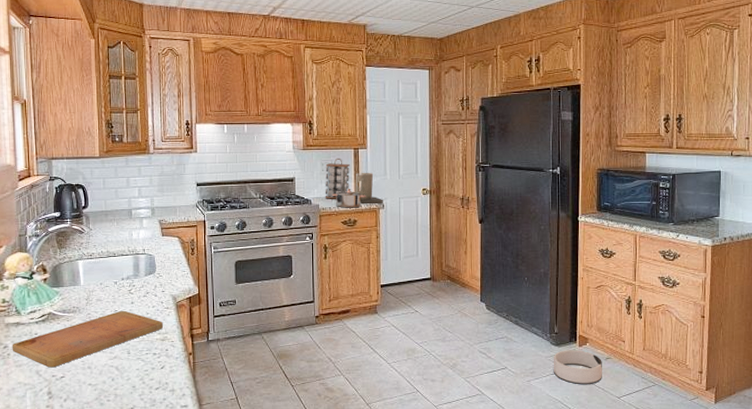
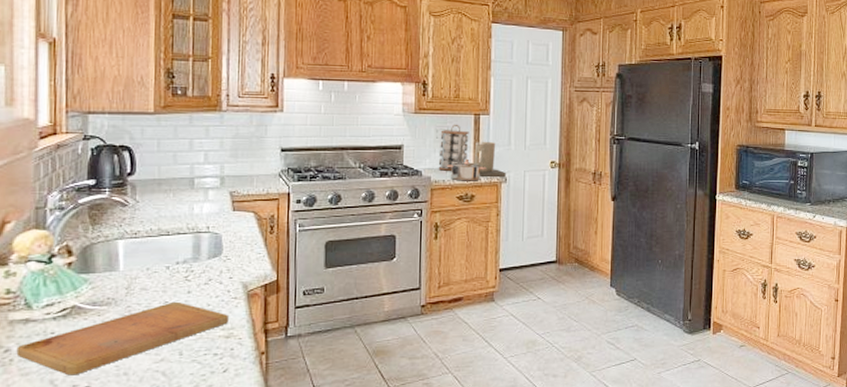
pet bowl: present [553,350,602,385] -> none [685,338,736,376]

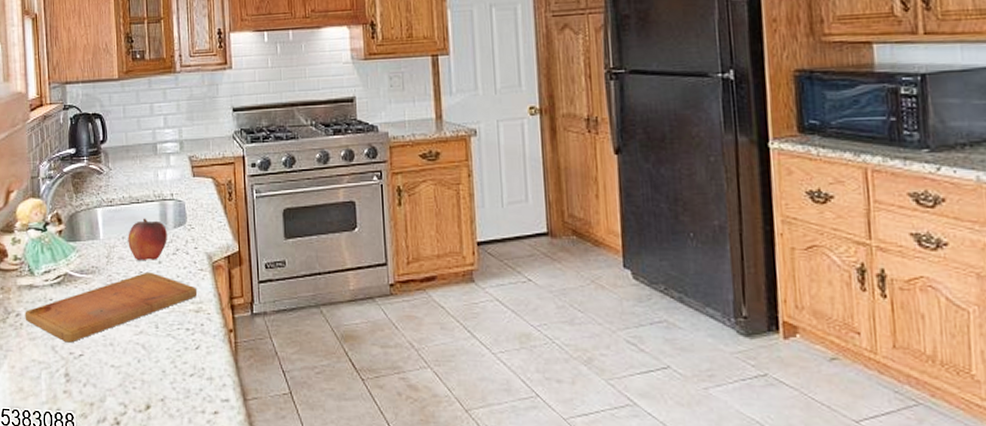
fruit: none [153,249,201,292] -> present [128,218,168,261]
spice rack: present [438,124,469,172] -> none [394,68,428,126]
cooking pot: present [446,158,487,181] -> none [404,108,451,136]
paper towel roll: present [474,141,506,178] -> none [435,86,475,131]

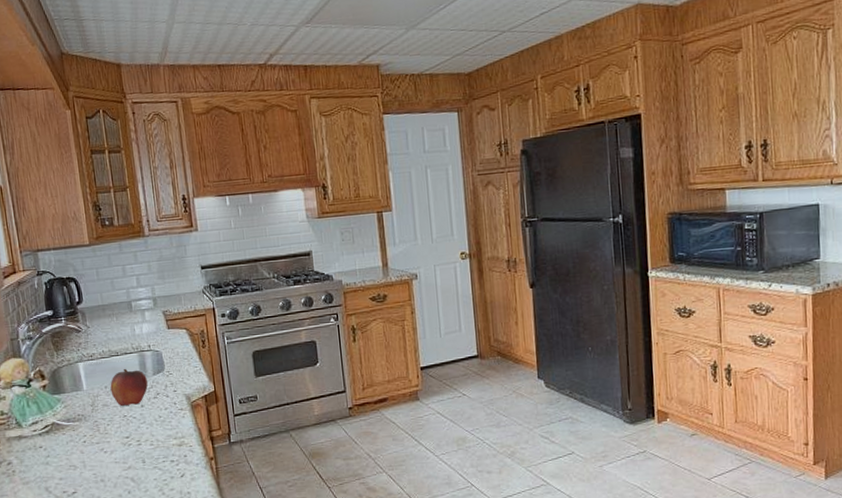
cutting board: present [25,271,197,343] -> none [16,415,179,483]

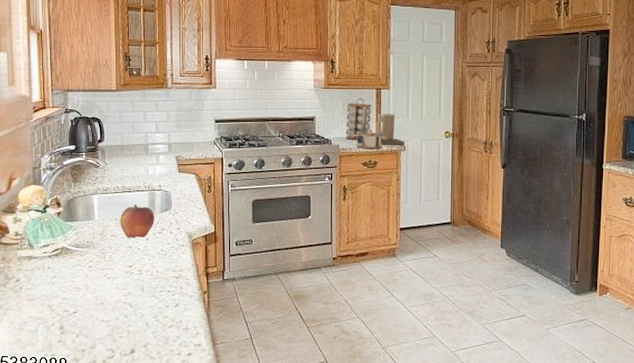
spice rack: none [345,224,375,274] -> present [345,97,372,141]
cooking pot: none [355,258,396,282] -> present [352,129,388,149]
paper towel roll: none [381,238,416,276] -> present [376,113,405,146]

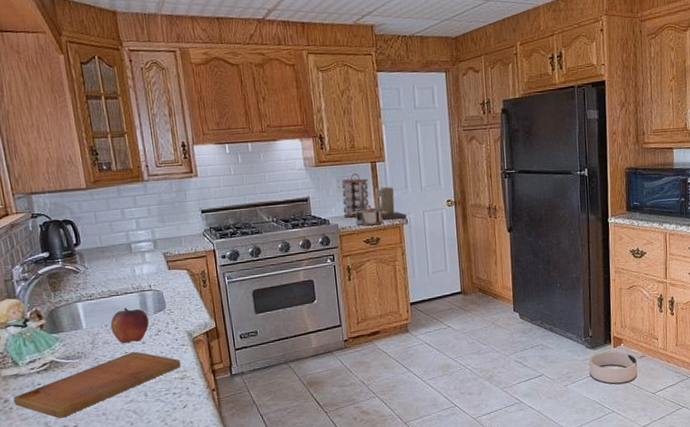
cutting board: none [24,246,178,303] -> present [13,351,181,418]
pet bowl: none [572,299,622,335] -> present [589,351,637,385]

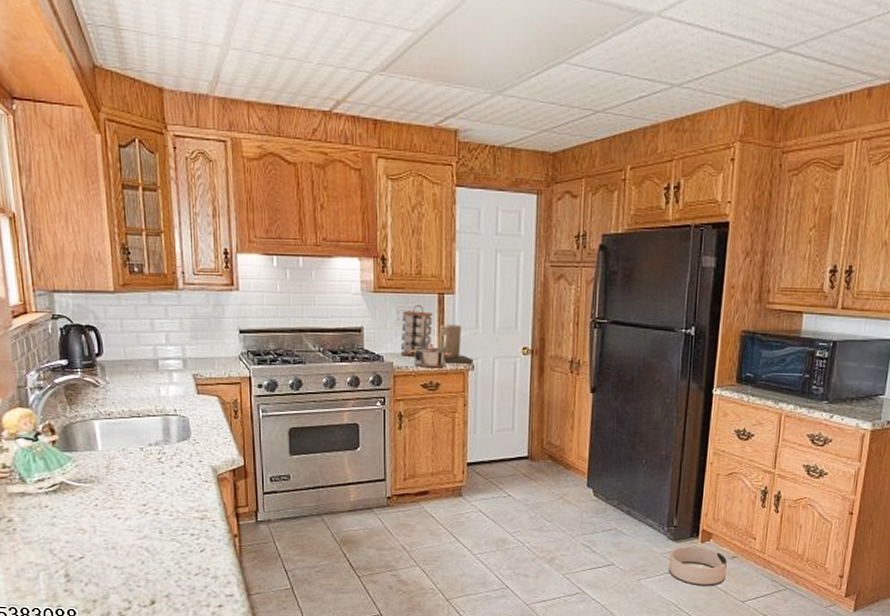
cutting board: present [13,351,181,418] -> none [17,482,201,547]
fruit: present [110,307,150,344] -> none [128,431,172,472]

